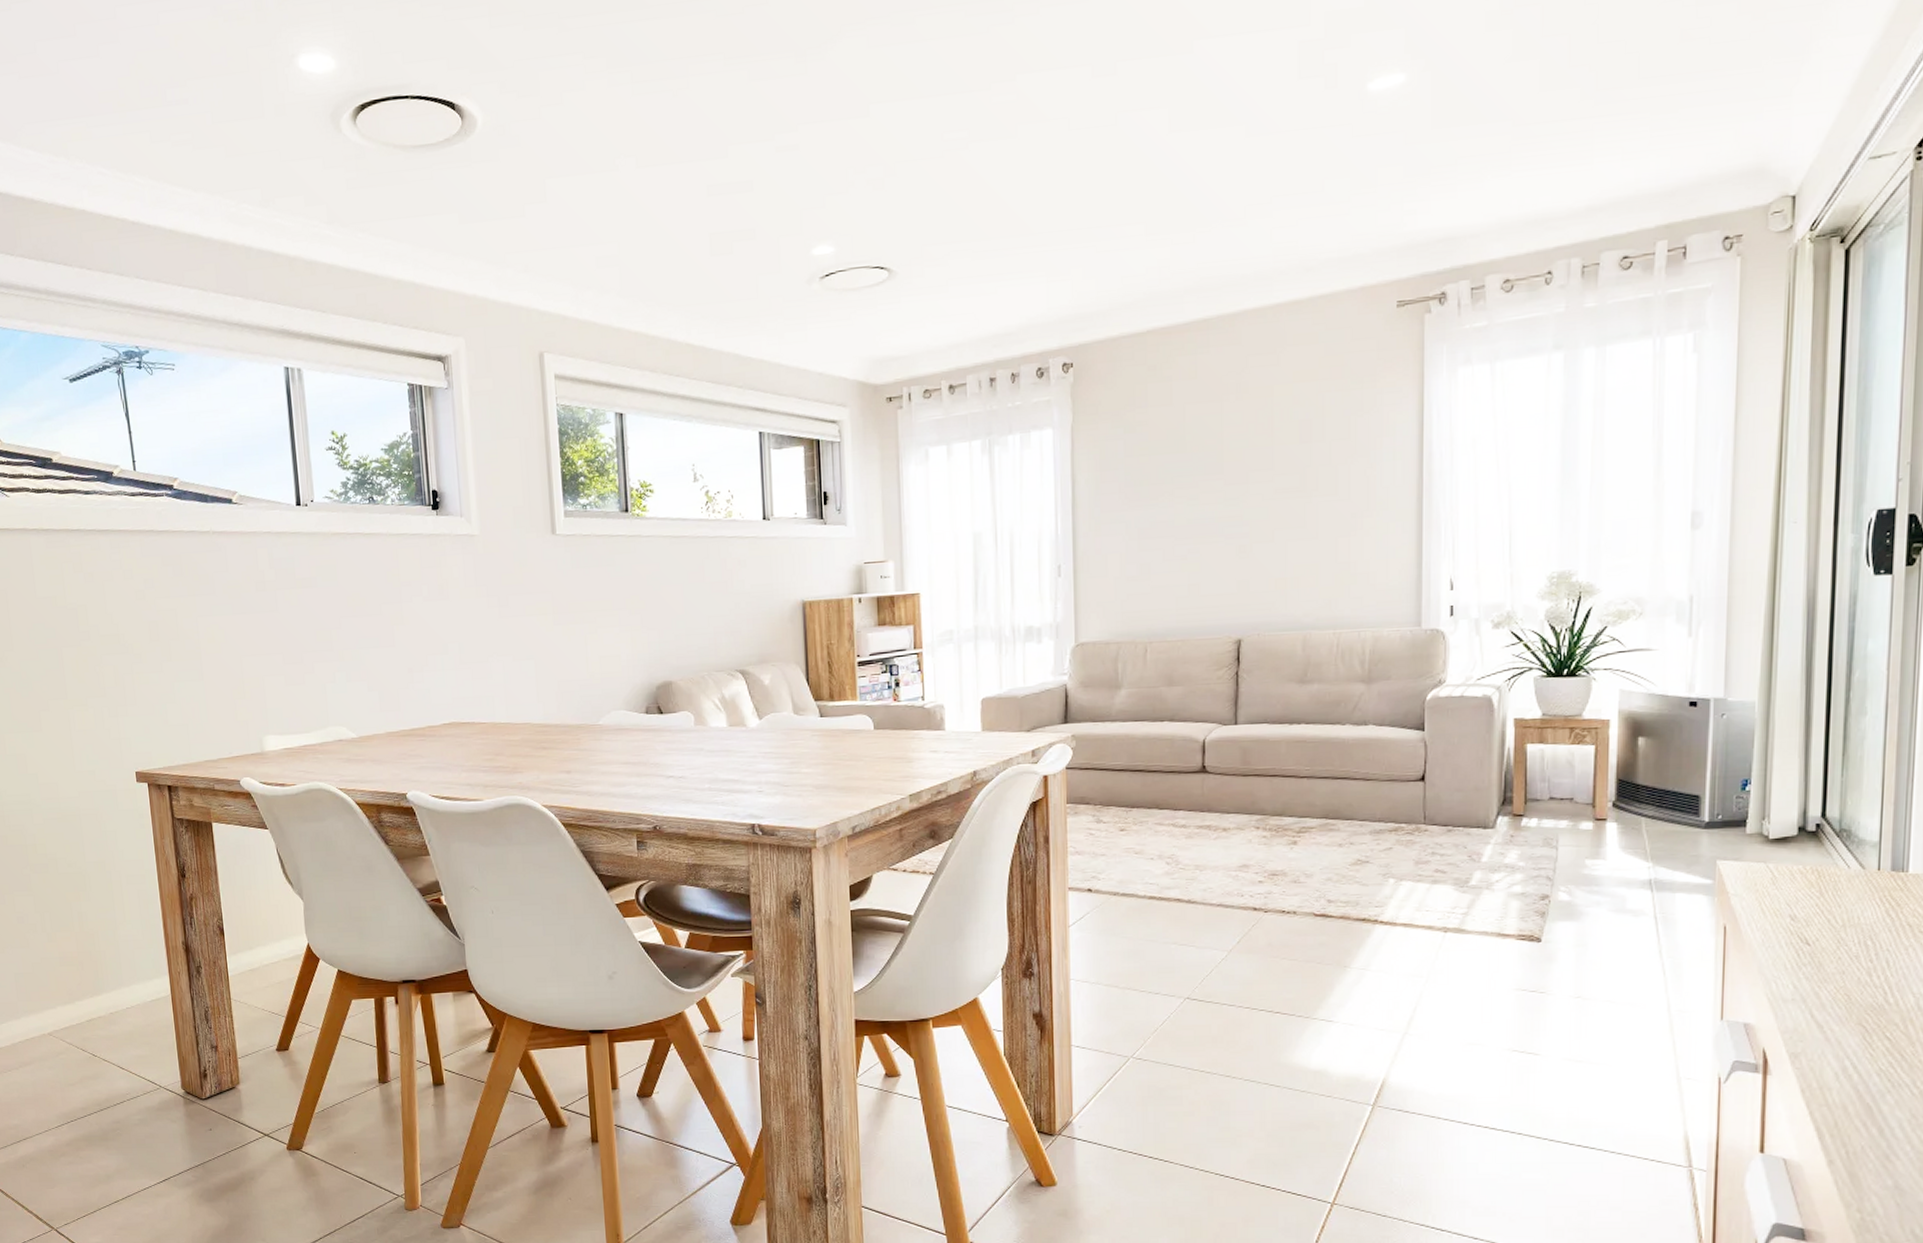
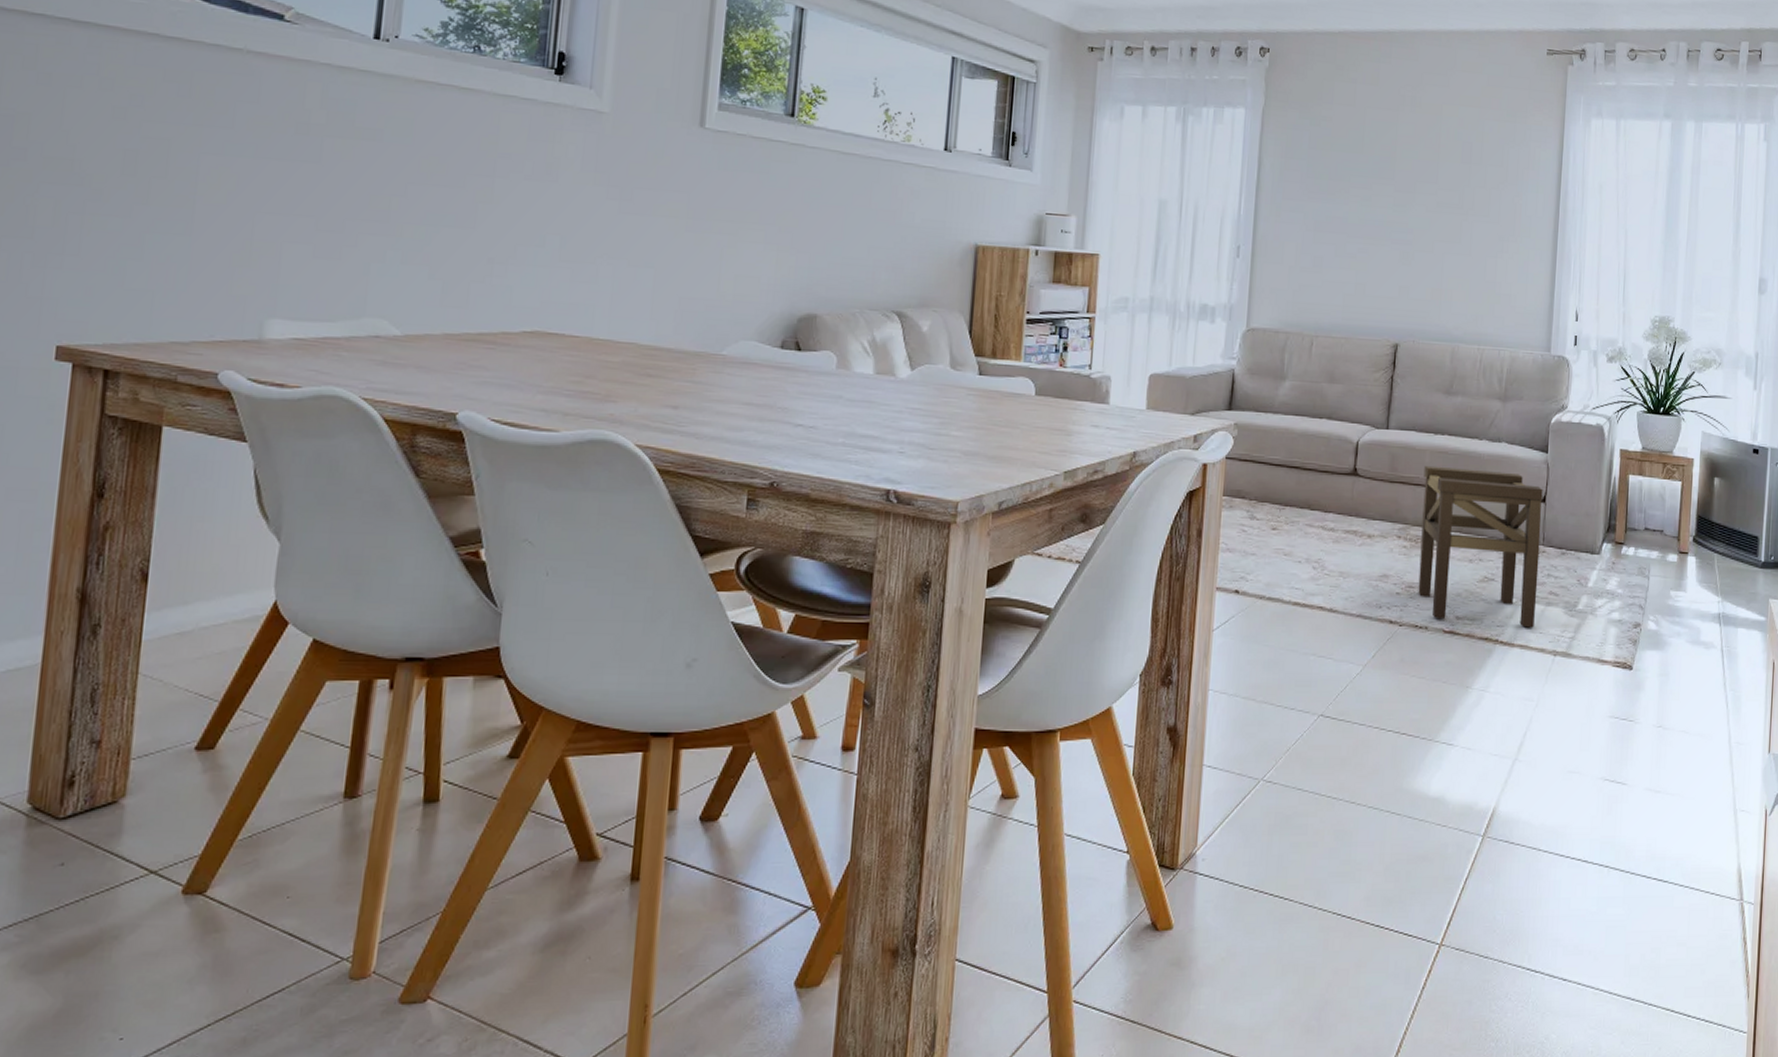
stool: none [1280,754,1421,907] -> present [1418,465,1543,628]

